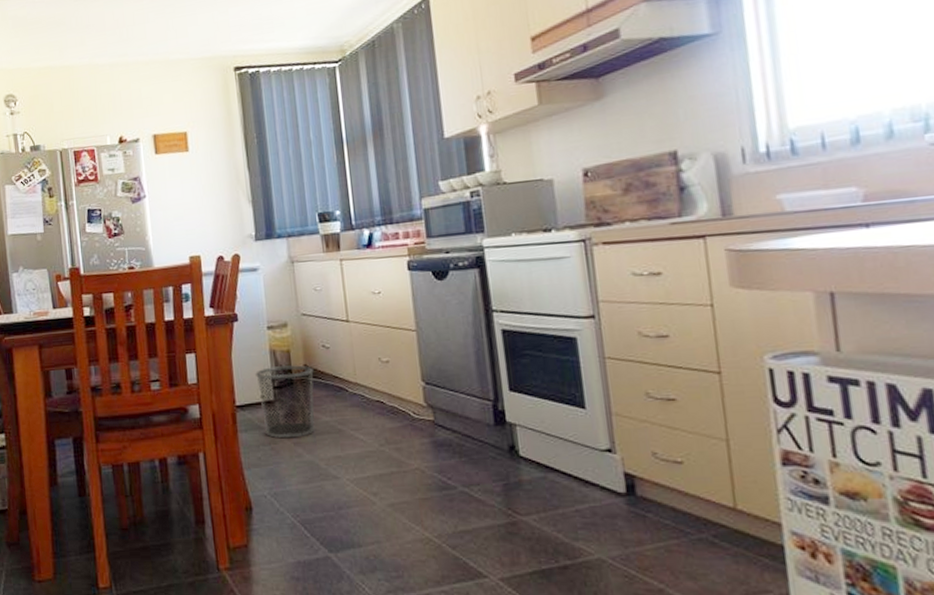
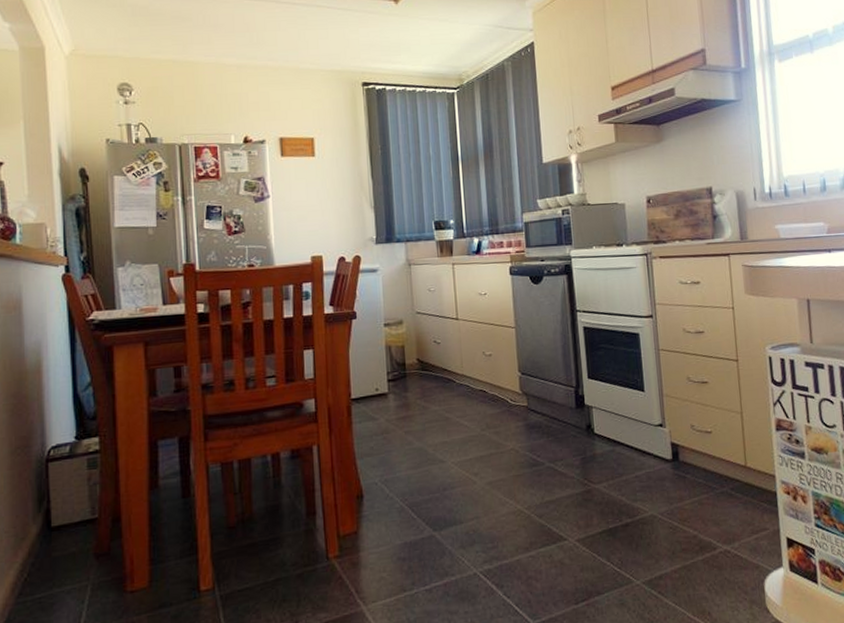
waste bin: present [254,364,315,439] -> none [370,359,425,428]

